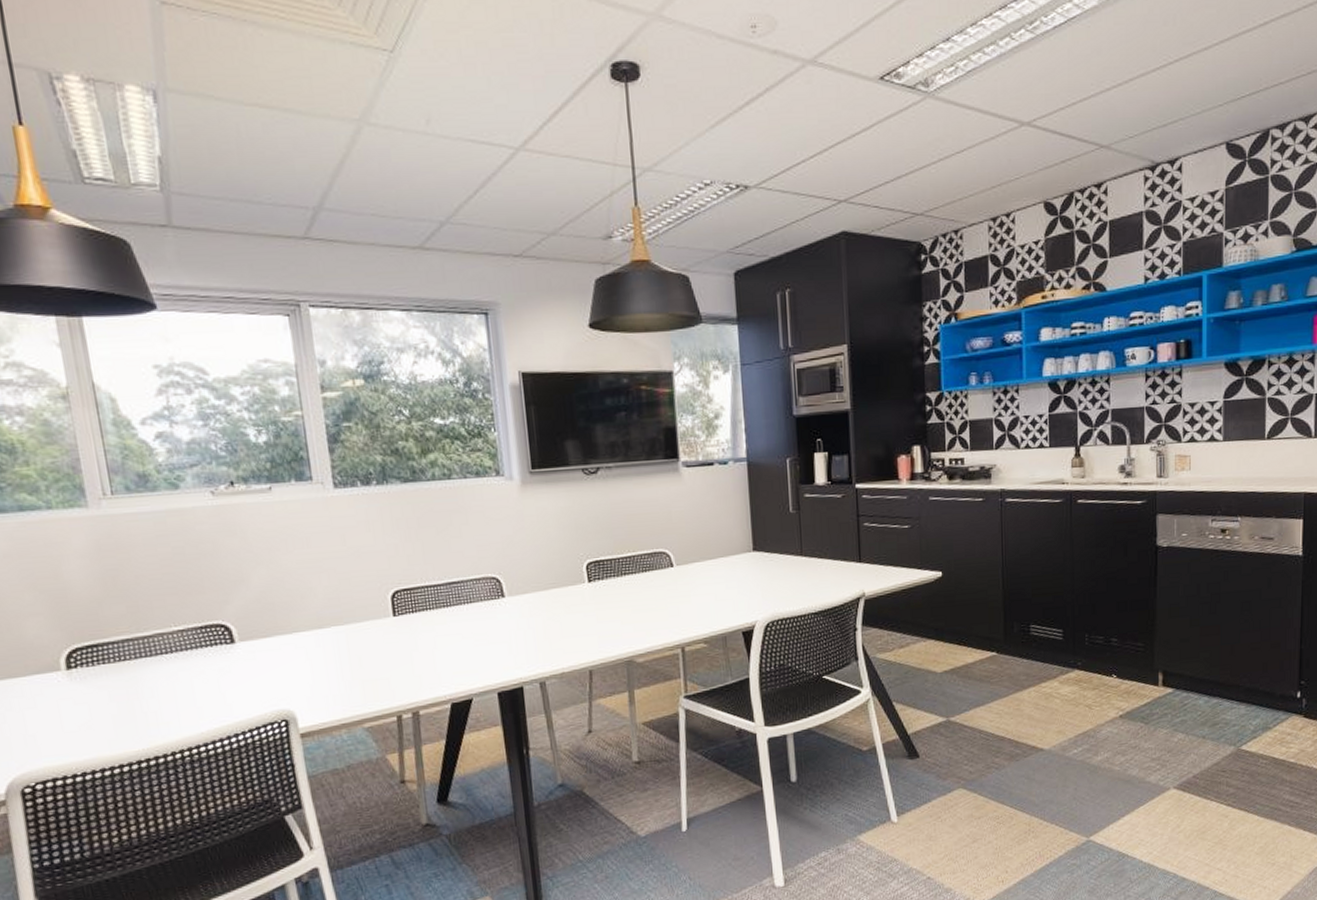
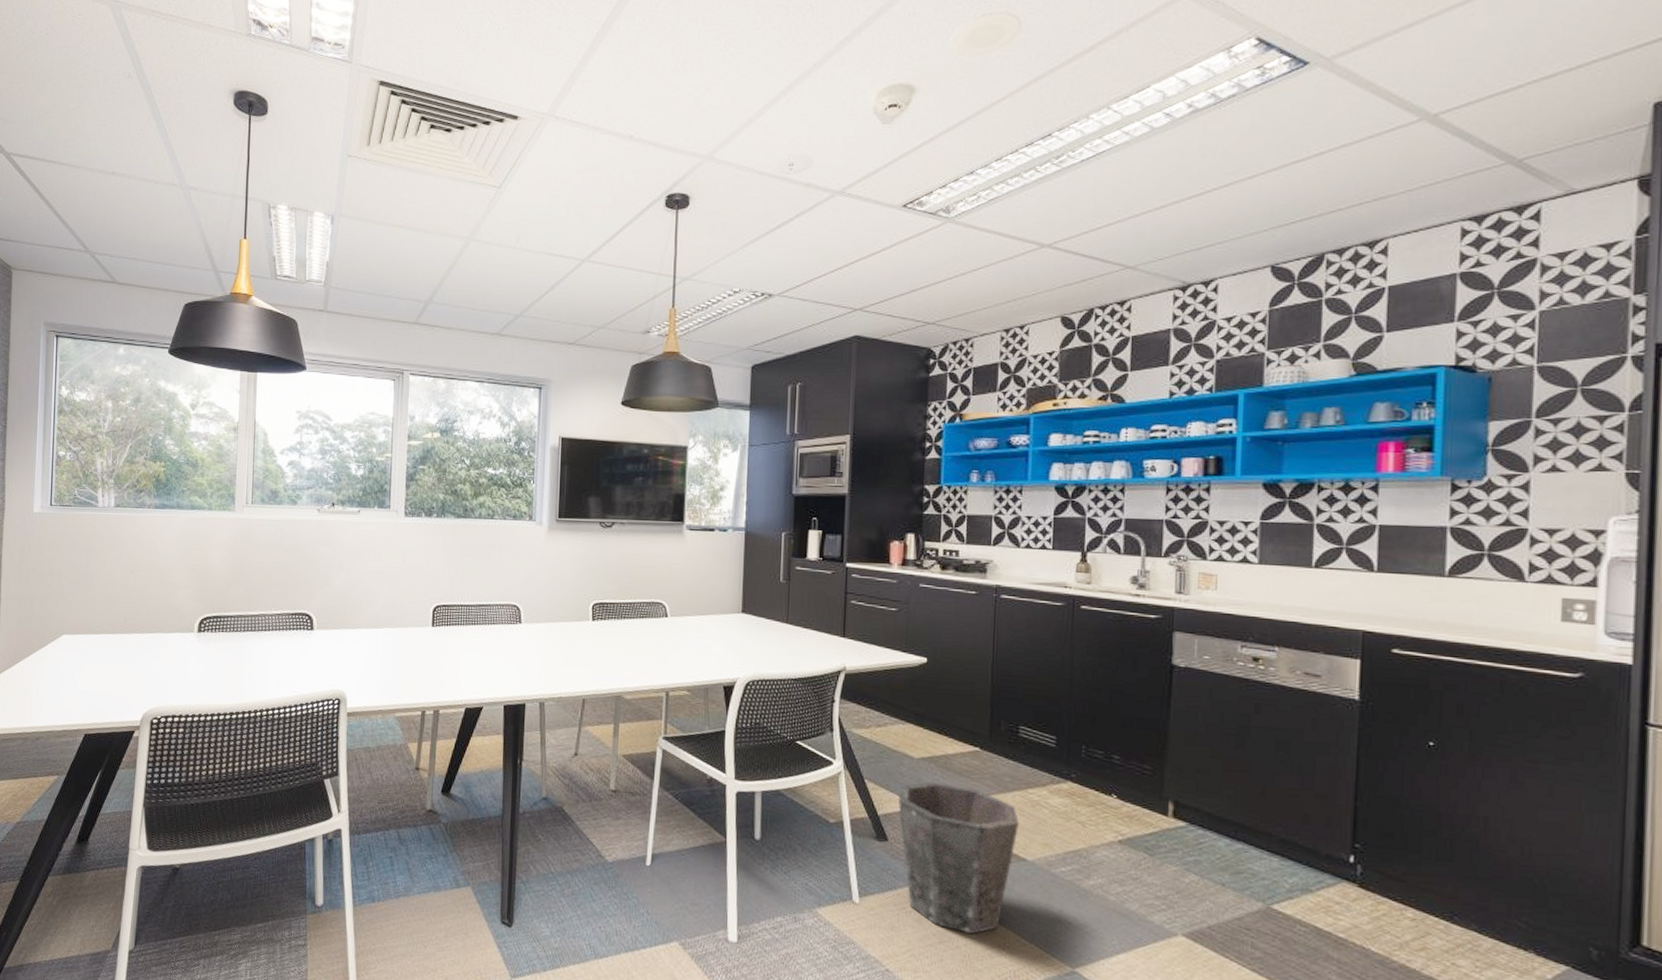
waste bin: none [926,692,1035,828] -> present [898,782,1019,934]

